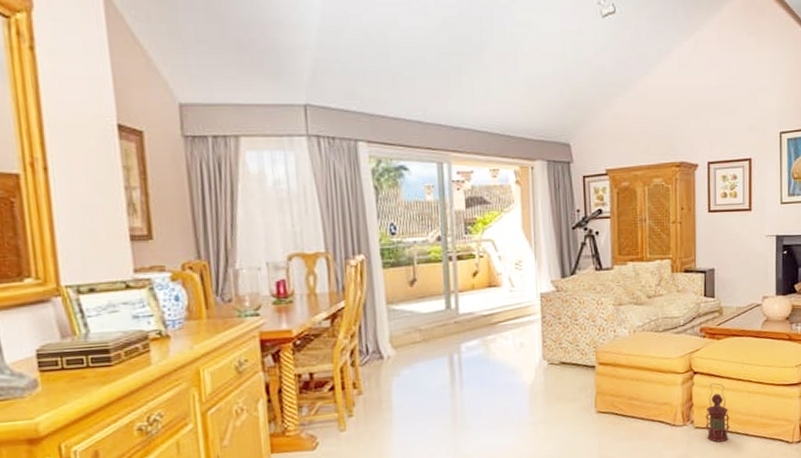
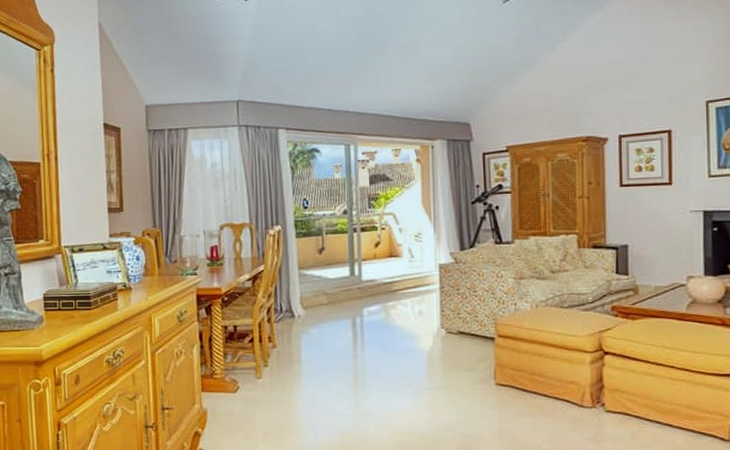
lantern: present [706,383,729,443] -> none [619,366,648,430]

